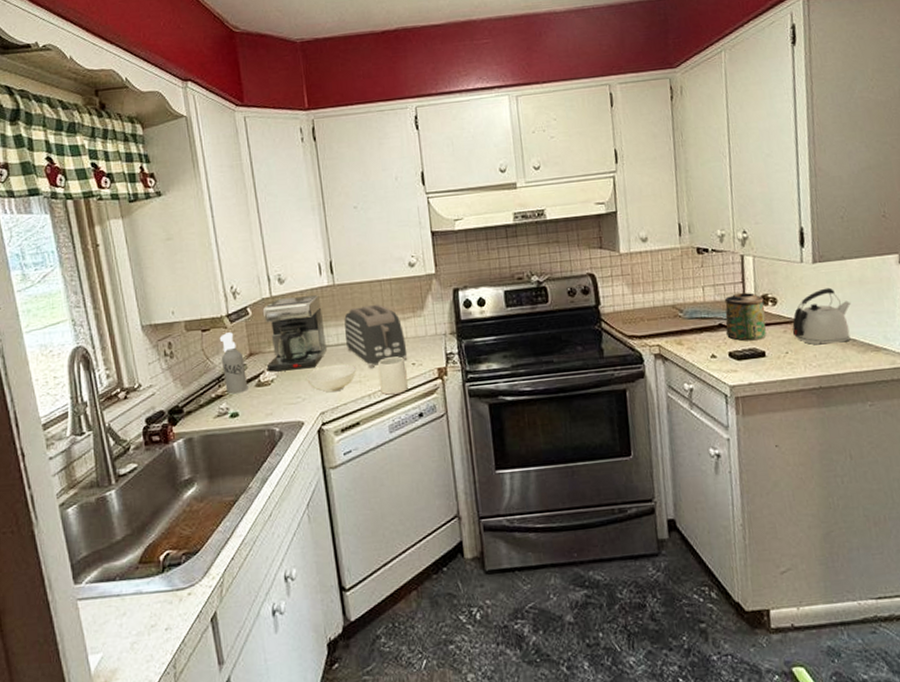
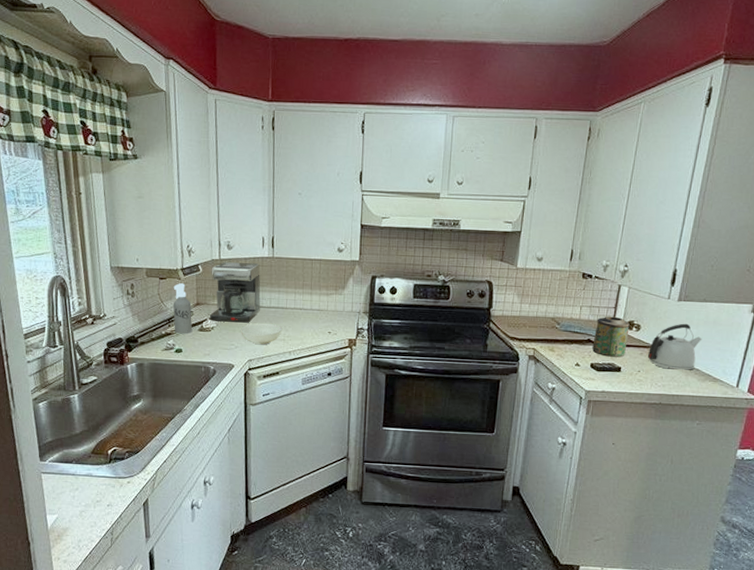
toaster: present [344,304,407,369] -> none [277,278,326,331]
mug: present [377,356,408,395] -> none [299,324,323,355]

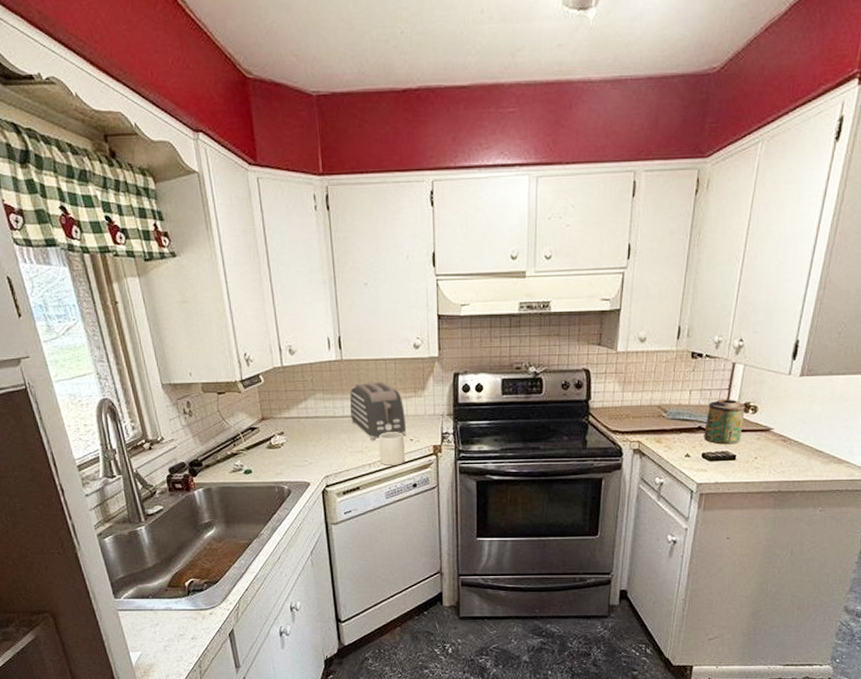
spray bottle: present [173,283,193,334] -> none [234,397,261,453]
coffee maker: present [210,262,261,323] -> none [274,368,332,437]
bowl: present [240,322,283,345] -> none [312,434,360,459]
toaster: none [277,278,326,331] -> present [350,381,406,441]
mug: none [299,324,323,355] -> present [378,432,405,466]
kettle: present [647,323,703,370] -> none [765,401,827,453]

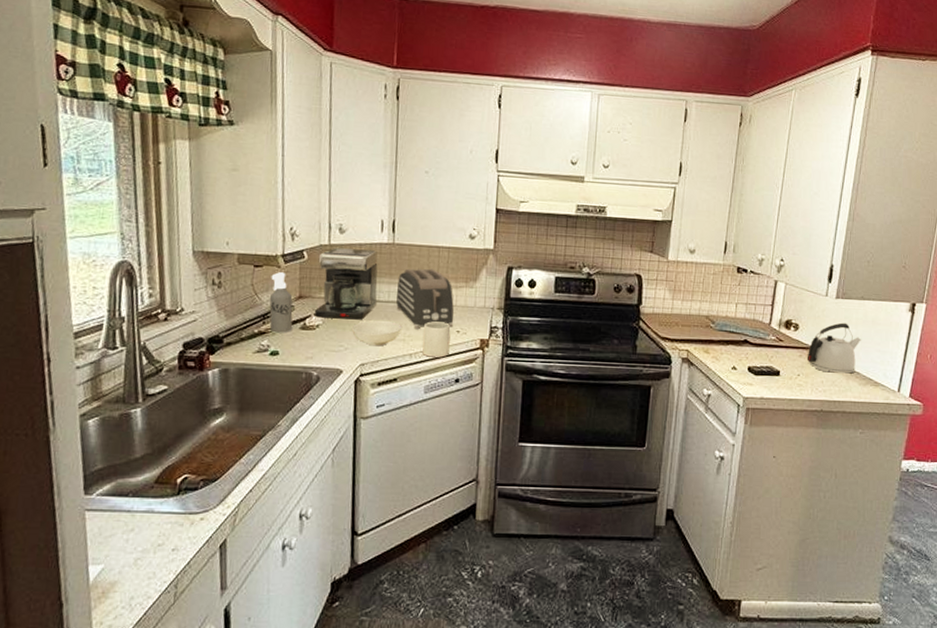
spray bottle: none [234,397,261,453] -> present [269,272,293,333]
coffee maker: none [274,368,332,437] -> present [315,248,378,320]
bowl: none [312,434,360,459] -> present [351,320,403,347]
canister: present [704,399,746,445] -> none [749,314,788,360]
kettle: none [765,401,827,453] -> present [806,322,862,374]

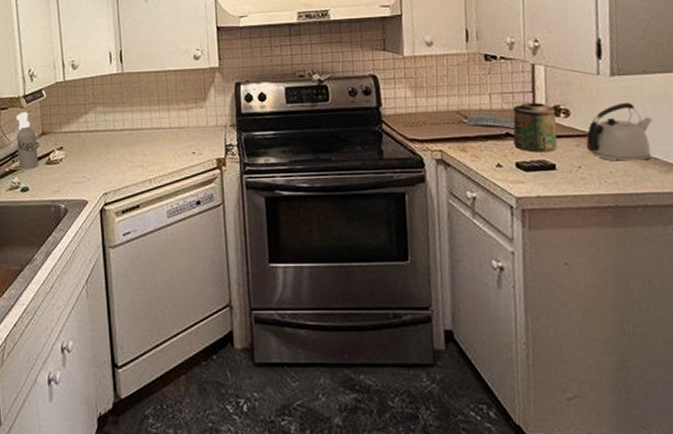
coffee maker: present [315,248,378,320] -> none [56,82,112,152]
bowl: present [351,320,403,347] -> none [91,148,140,175]
toaster: present [396,268,454,330] -> none [130,93,187,155]
mug: present [422,321,451,358] -> none [159,144,187,181]
canister: none [749,314,788,360] -> present [512,102,557,153]

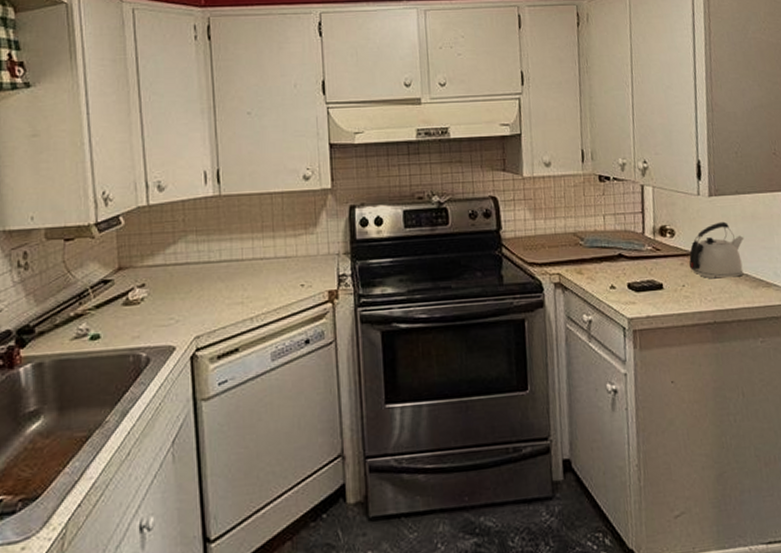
spray bottle: present [16,112,39,170] -> none [84,243,114,314]
canister: present [512,102,557,153] -> none [624,222,664,273]

